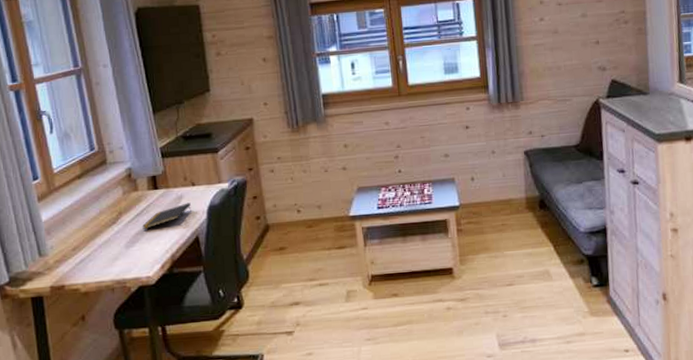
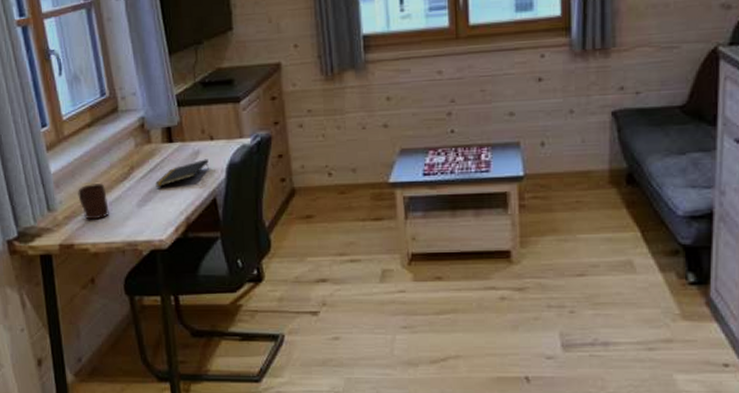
cup: none [68,227,99,262] -> present [78,182,109,220]

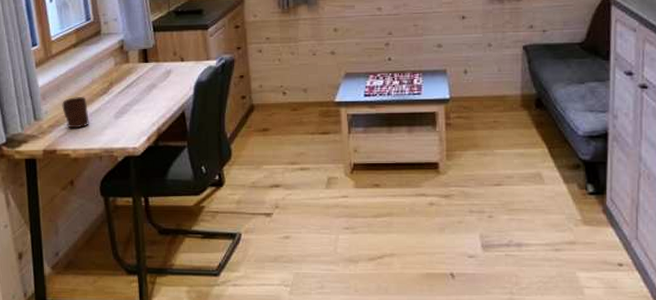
notepad: present [155,159,209,187] -> none [131,77,179,101]

